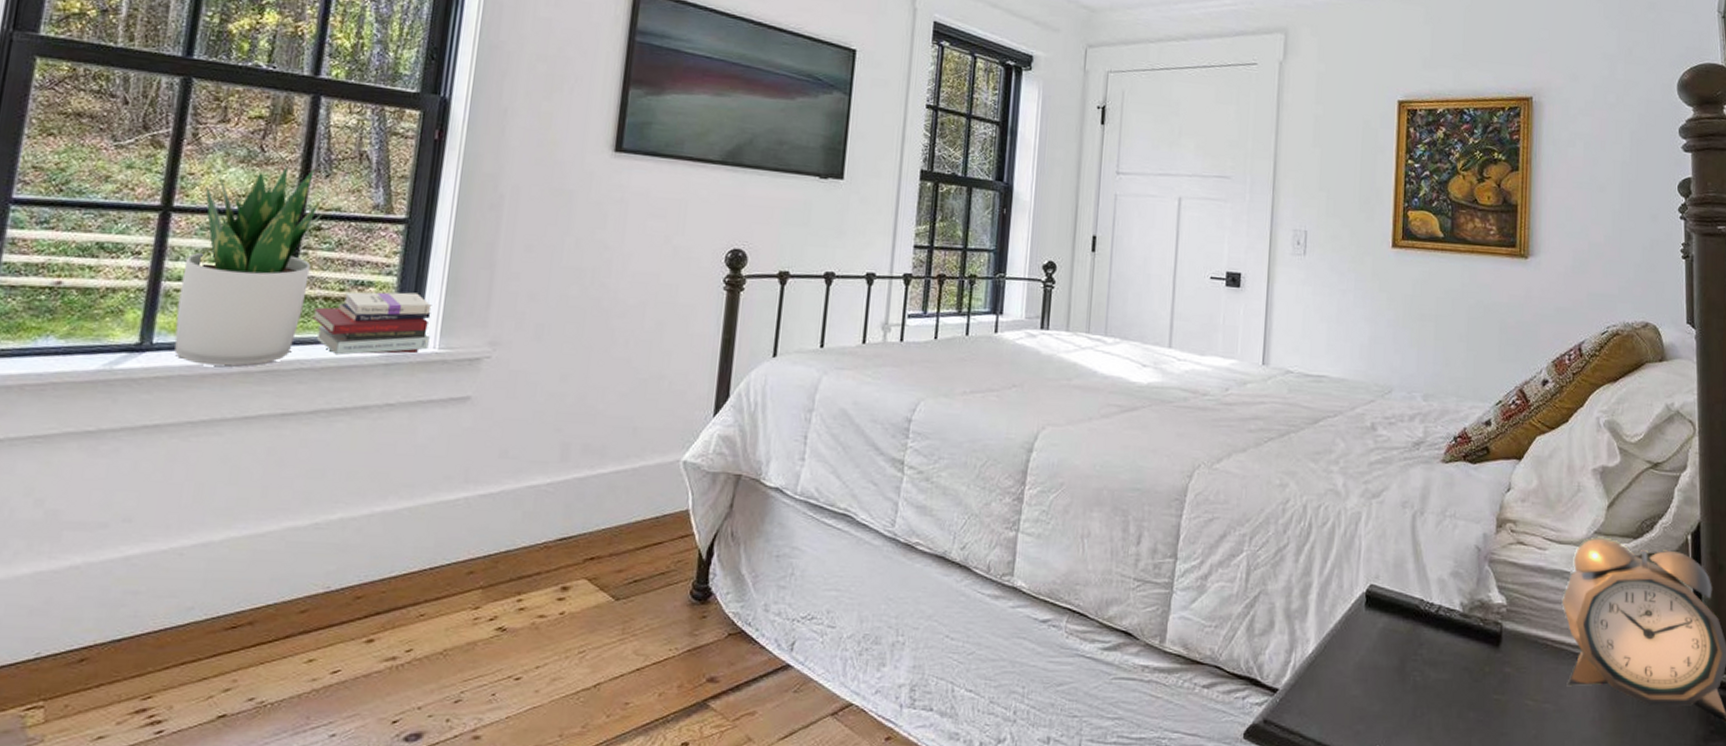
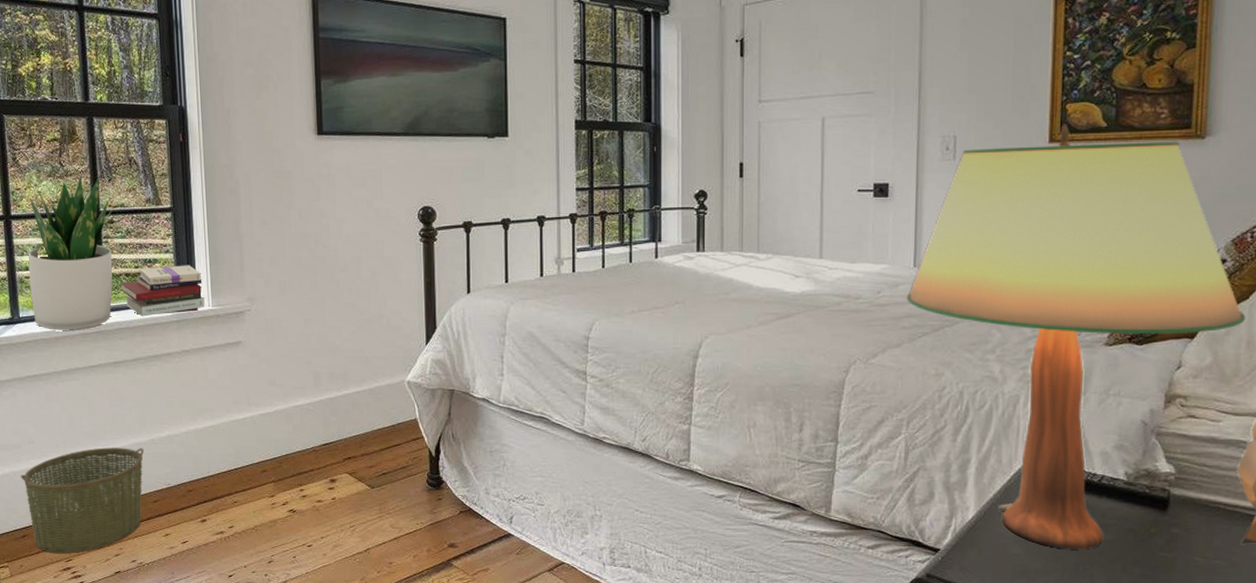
basket: none [97,532,301,687] -> present [20,448,144,553]
table lamp: none [1253,230,1567,691] -> present [906,123,1247,550]

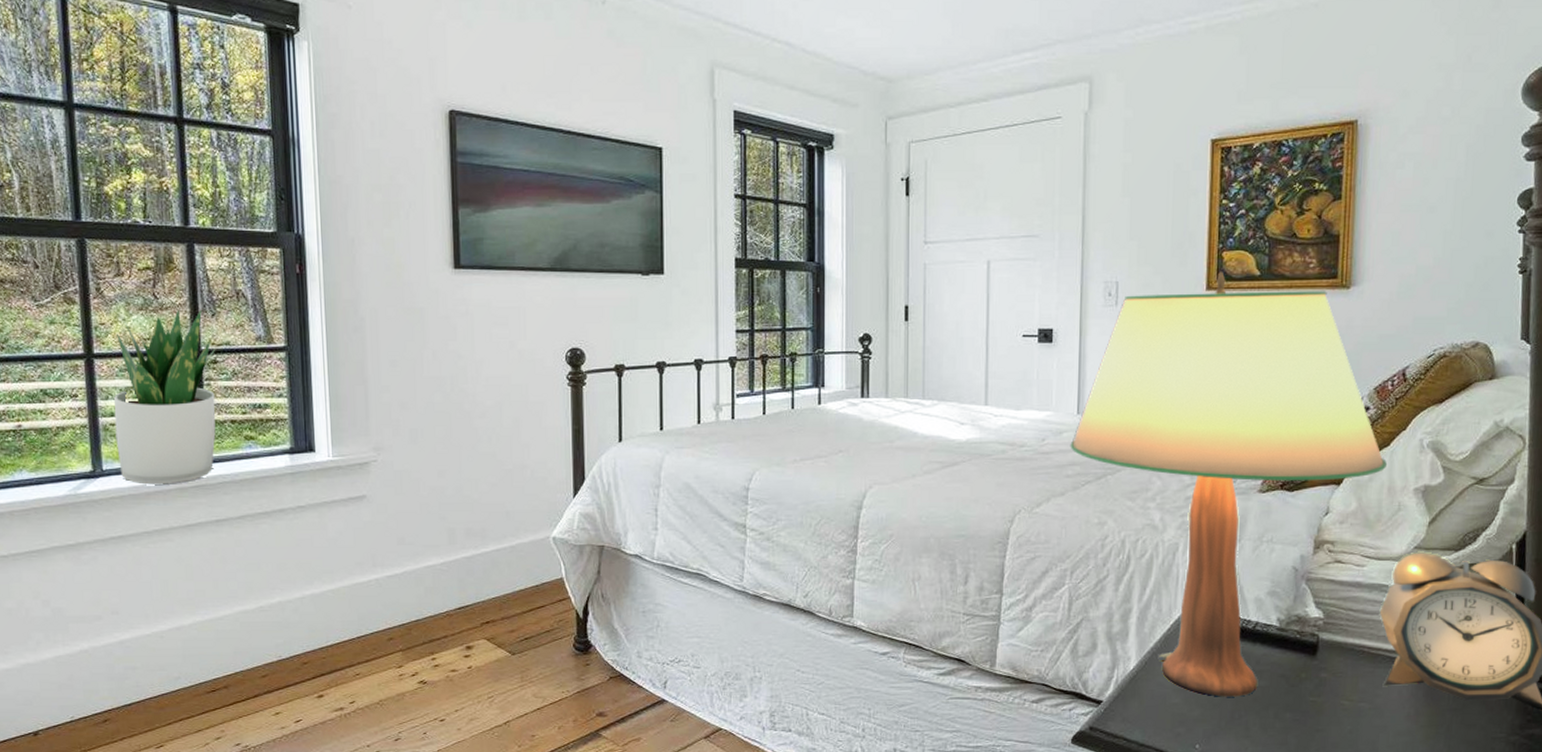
basket: present [20,448,144,553] -> none [101,616,251,739]
books: present [120,265,205,317] -> none [224,410,324,469]

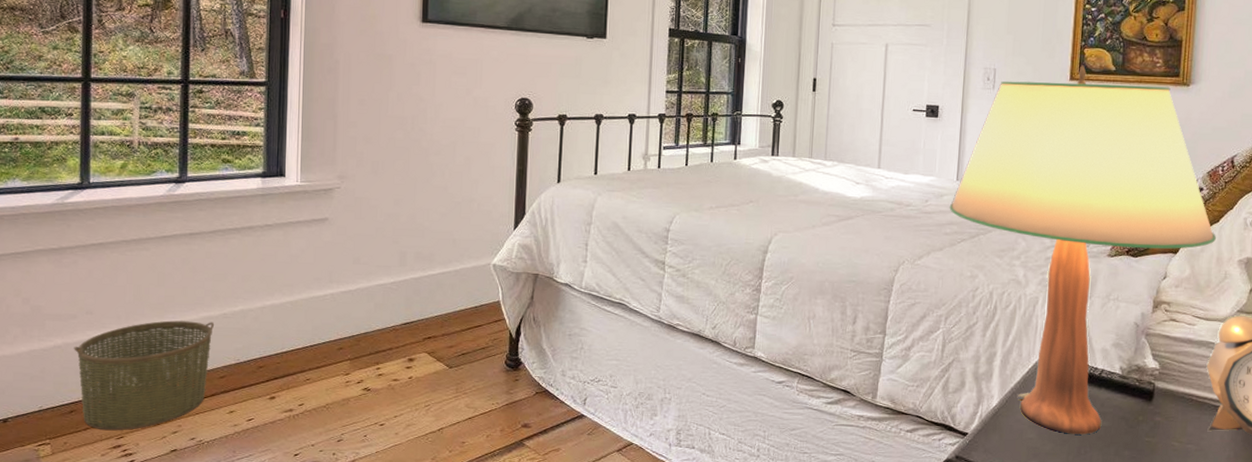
basket: none [101,616,251,739] -> present [74,320,215,430]
planter: present [114,310,216,485] -> none [104,44,203,199]

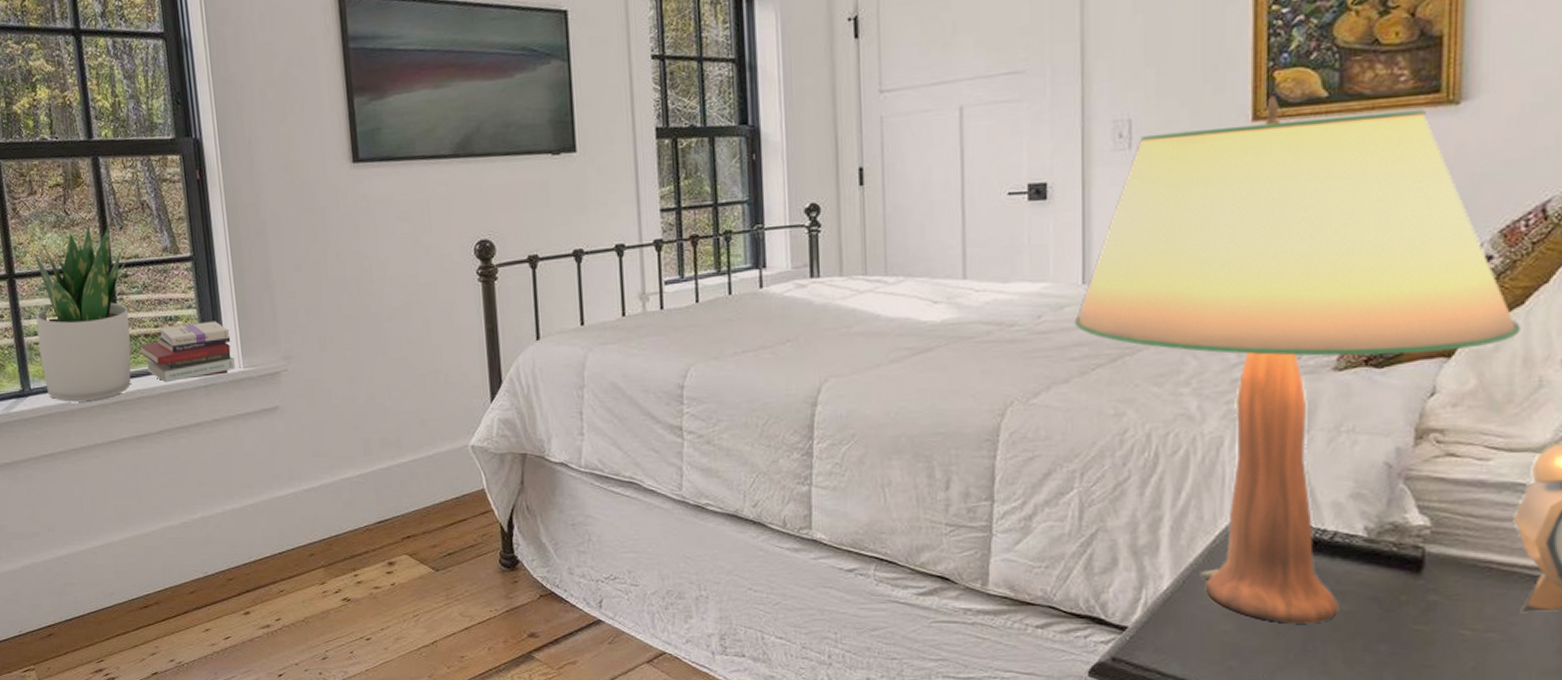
basket: present [74,320,215,430] -> none [42,532,178,653]
planter: none [104,44,203,199] -> present [34,224,132,402]
books: none [204,139,293,189] -> present [139,321,235,383]

